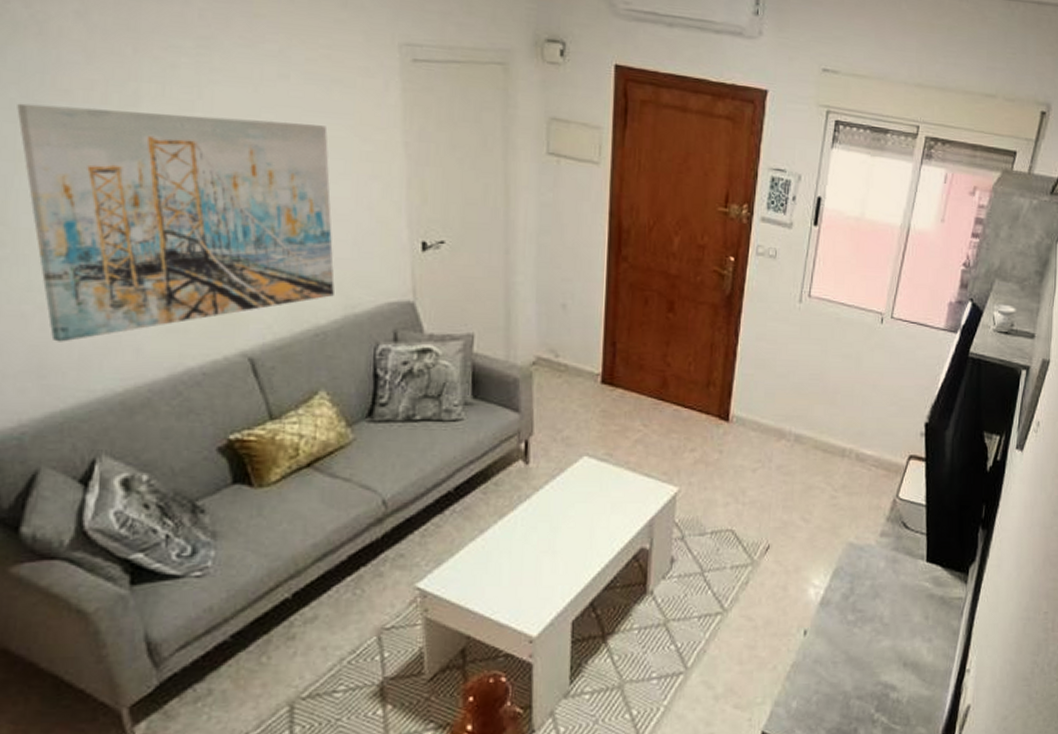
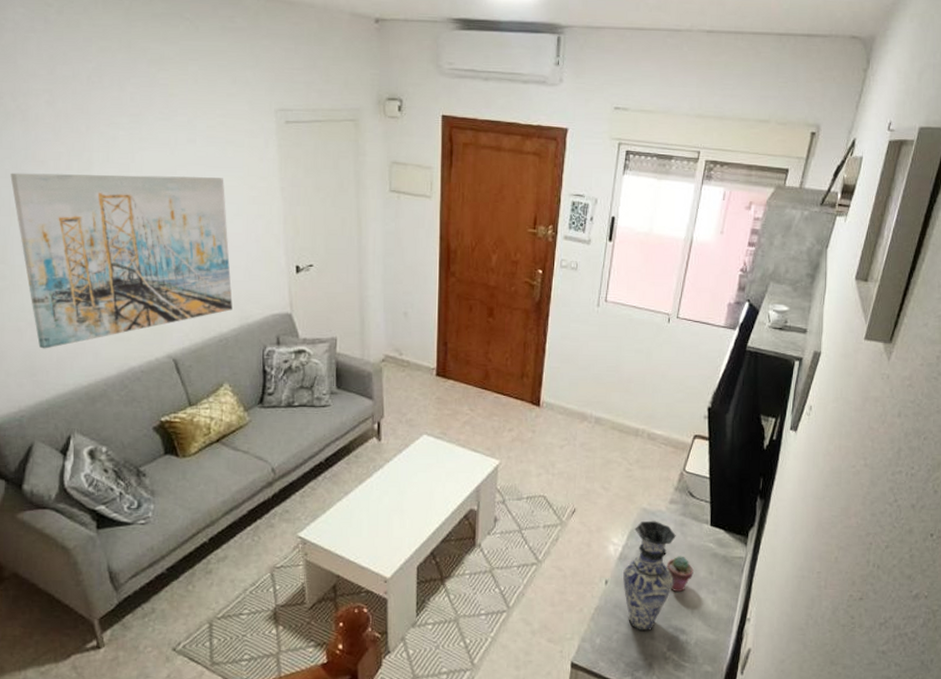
vase: none [825,557,887,691] -> present [623,520,676,632]
potted succulent: none [875,598,907,641] -> present [666,556,694,592]

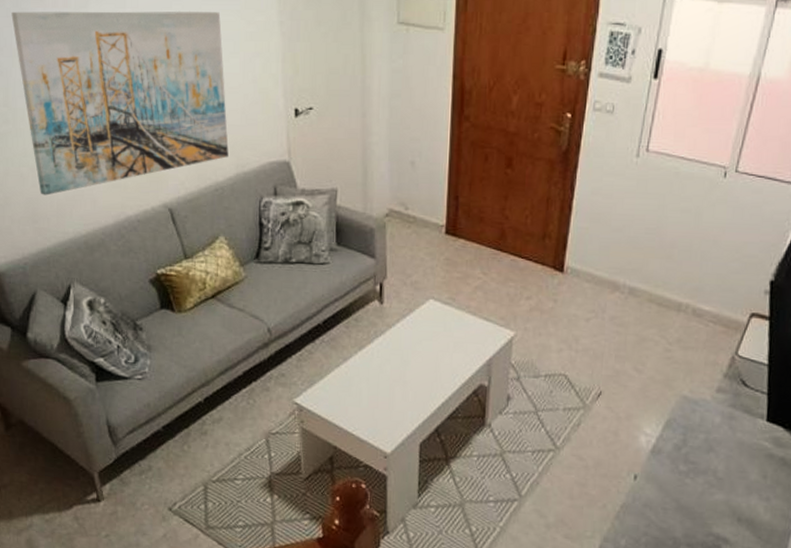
vase: present [623,520,676,632] -> none [655,410,723,537]
potted succulent: present [666,556,694,592] -> none [709,453,743,495]

